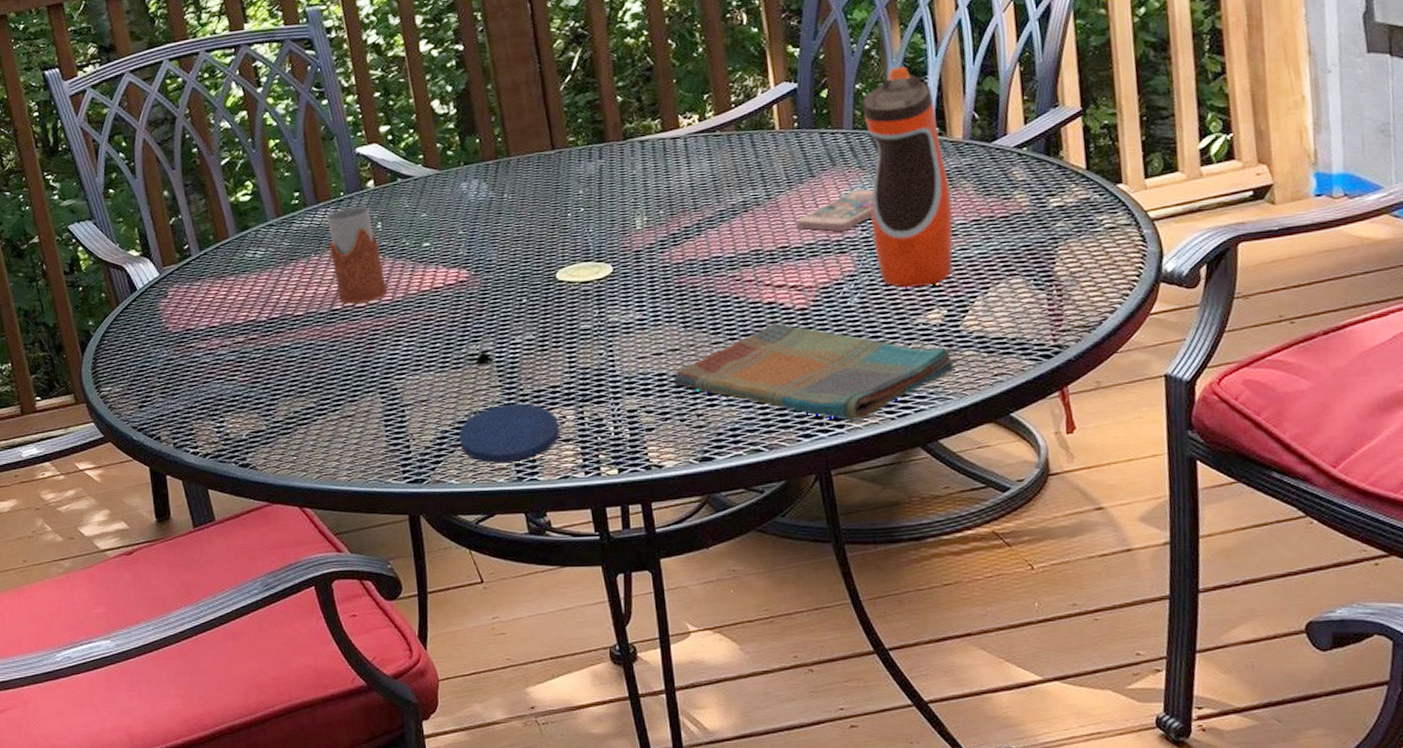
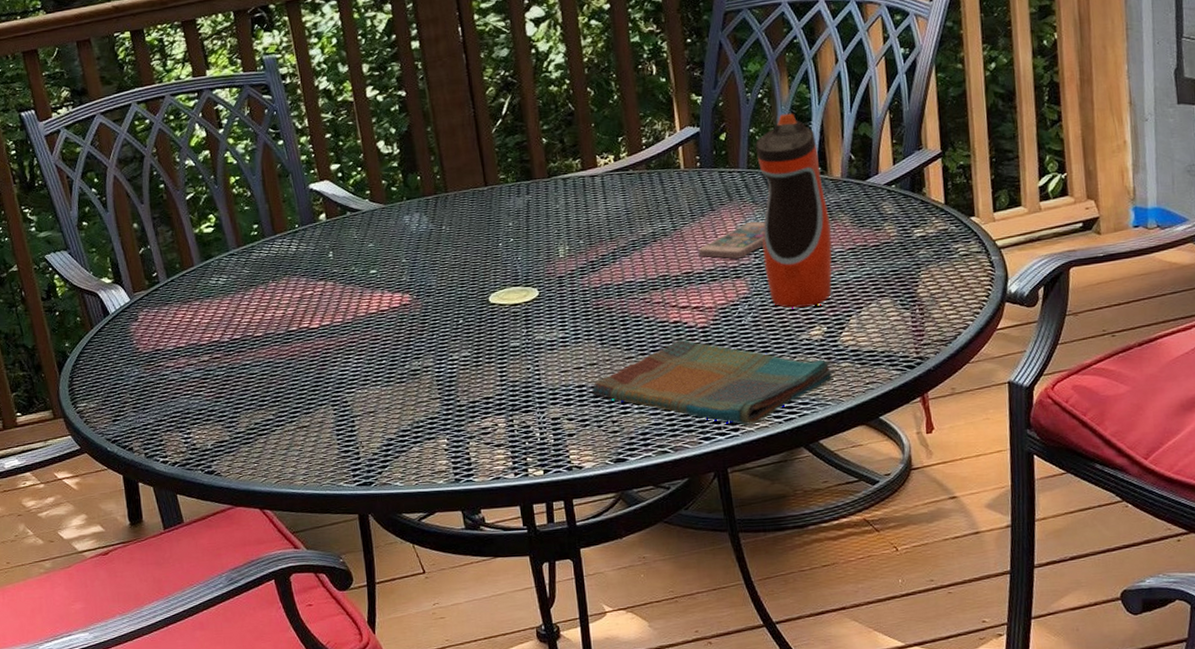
drinking glass: present [326,207,388,304] -> none [282,237,339,326]
plate: present [458,350,560,464] -> none [403,366,493,468]

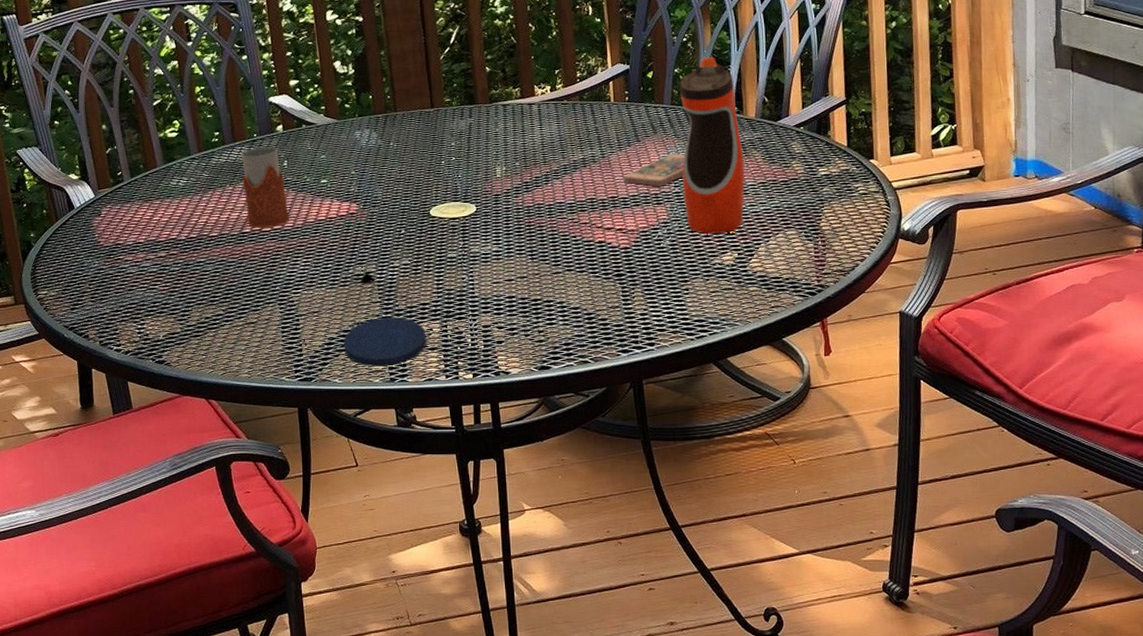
drinking glass: none [282,237,339,326] -> present [241,147,290,228]
plate: none [403,366,493,468] -> present [343,271,427,367]
dish towel: present [591,339,836,425] -> none [521,258,744,340]

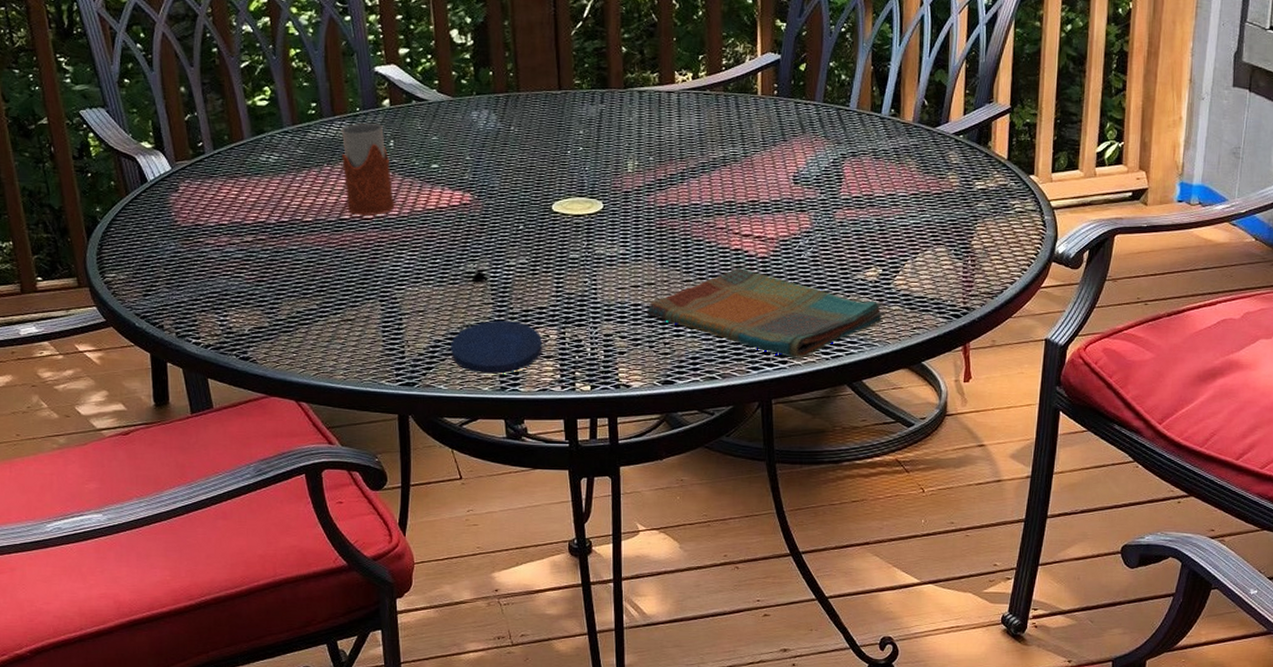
dish towel: none [521,258,744,340] -> present [647,267,886,359]
smartphone: present [624,153,685,187] -> none [766,156,834,192]
water bottle: present [679,57,745,234] -> none [829,51,897,247]

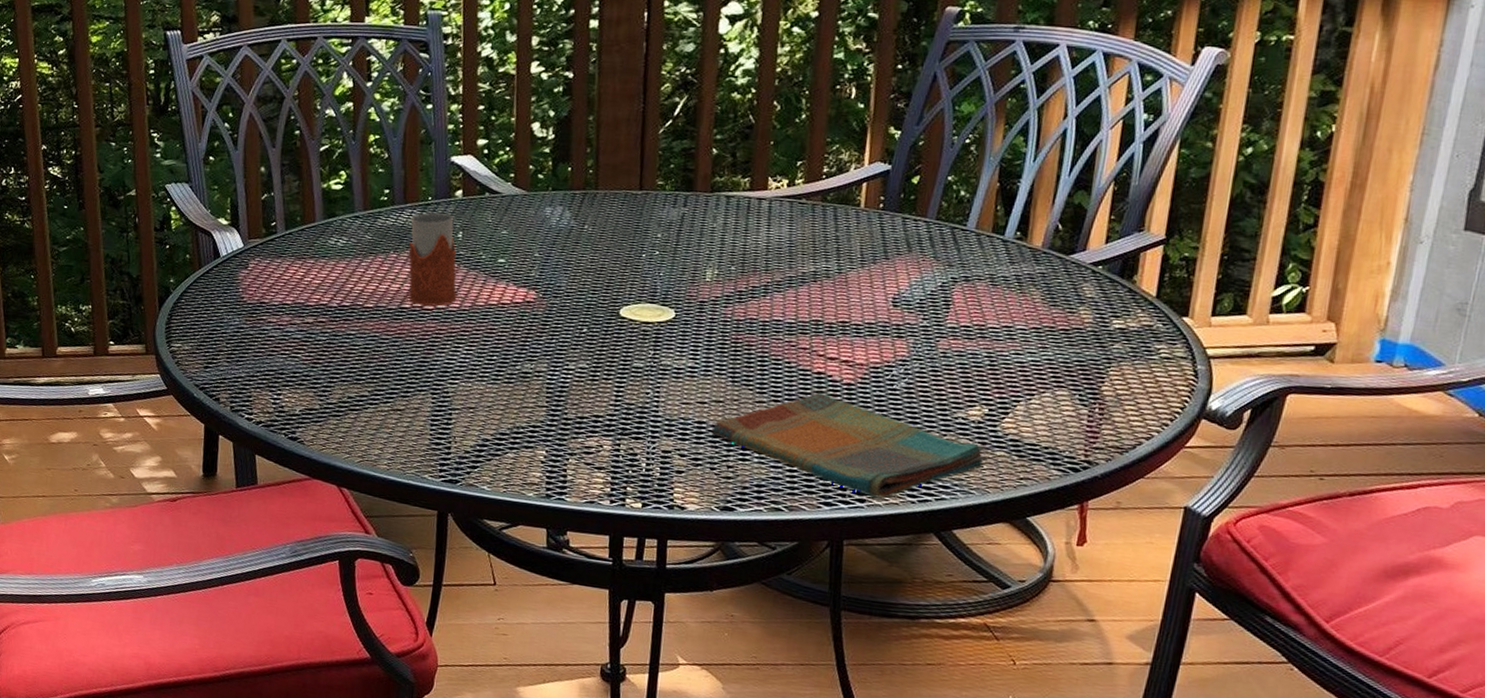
plate: present [451,269,543,374] -> none [497,370,595,481]

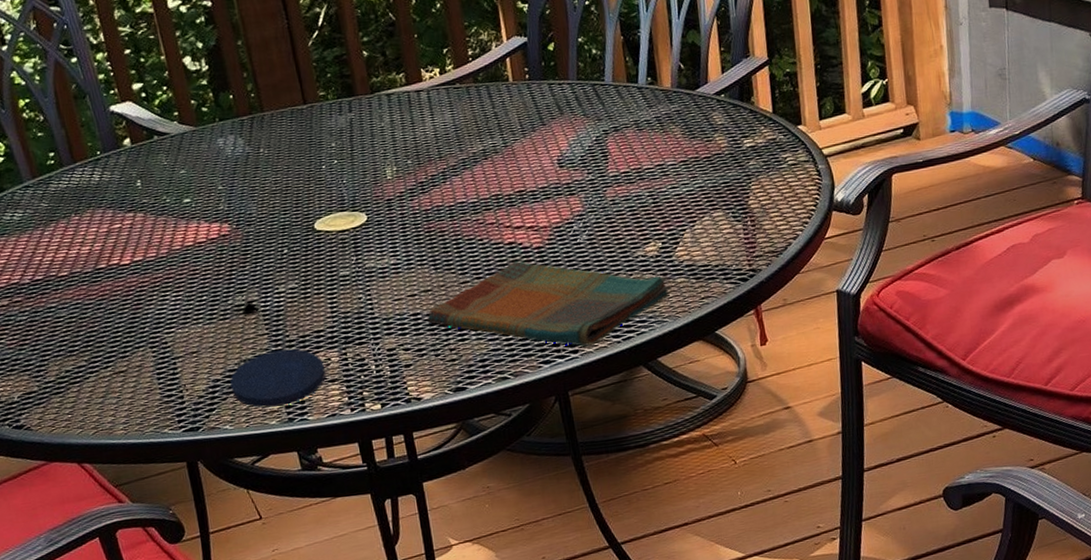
drinking glass: present [408,212,457,307] -> none [84,165,152,263]
plate: none [497,370,595,481] -> present [230,300,326,408]

